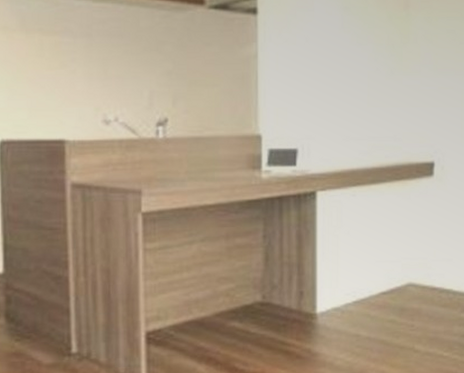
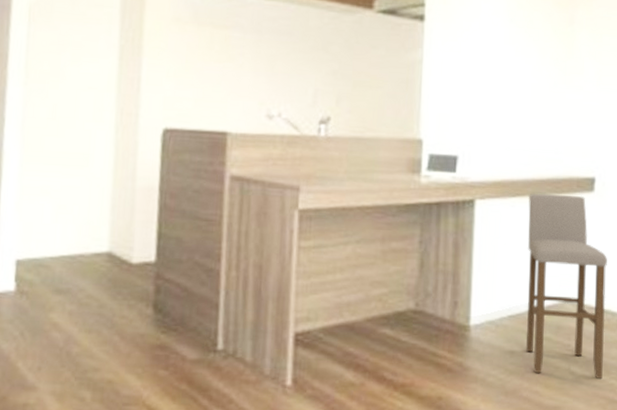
bar stool: none [368,180,448,355] -> present [525,193,607,379]

